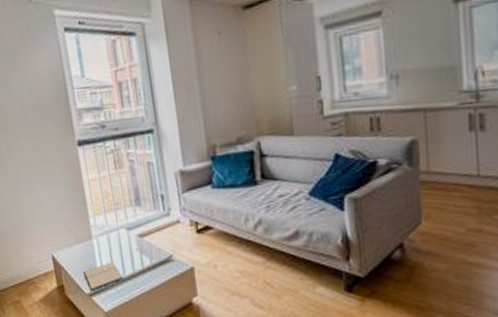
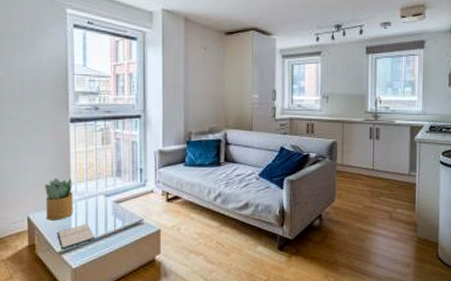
potted plant: none [62,211,97,259] -> present [43,178,74,221]

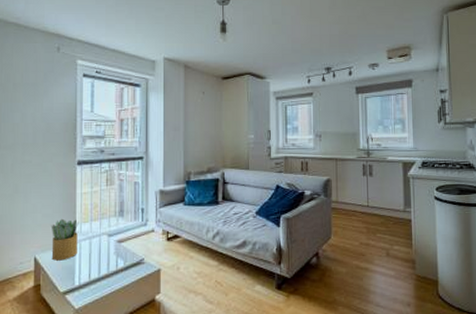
hardback book: present [57,224,95,250] -> none [62,264,98,290]

